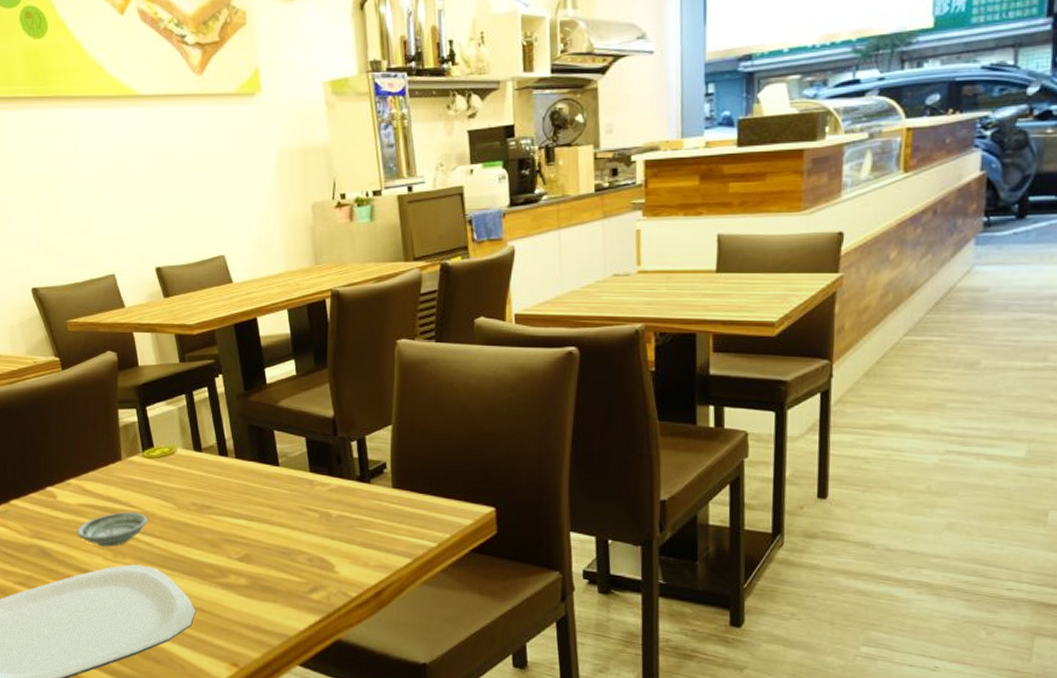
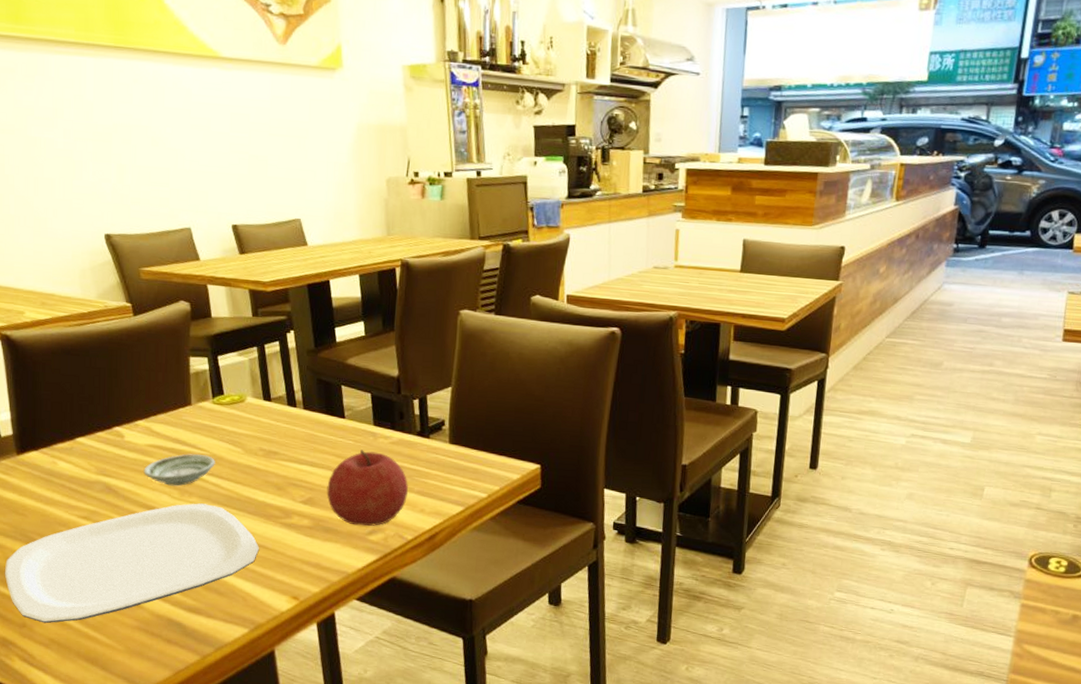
fruit: none [263,499,351,584] -> present [326,449,409,527]

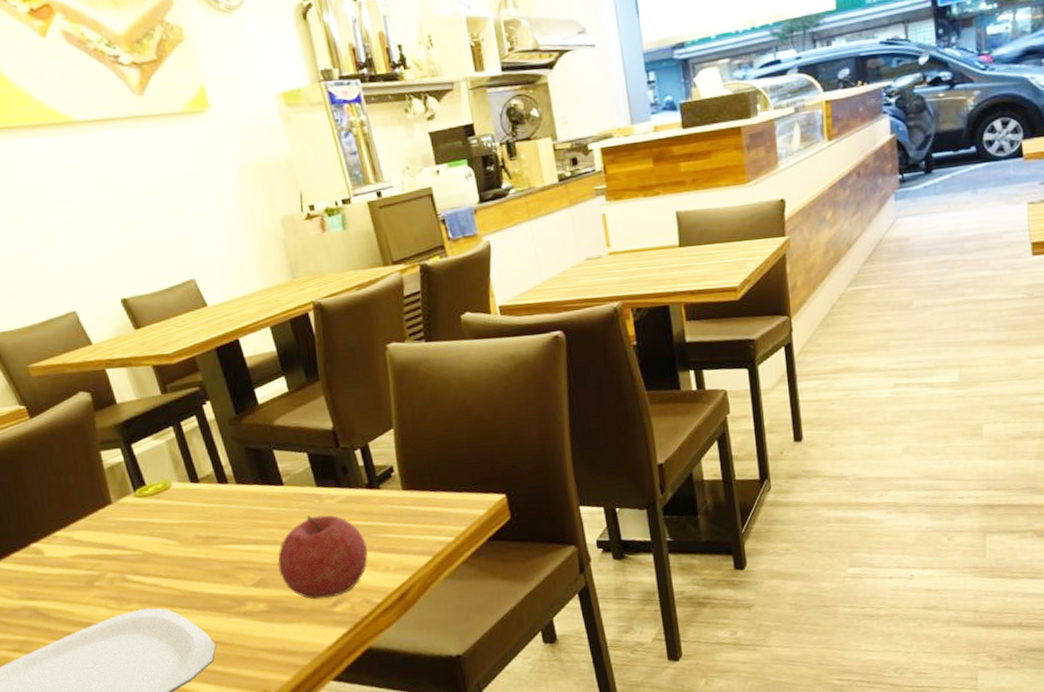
saucer: present [144,454,215,486] -> none [72,555,150,597]

